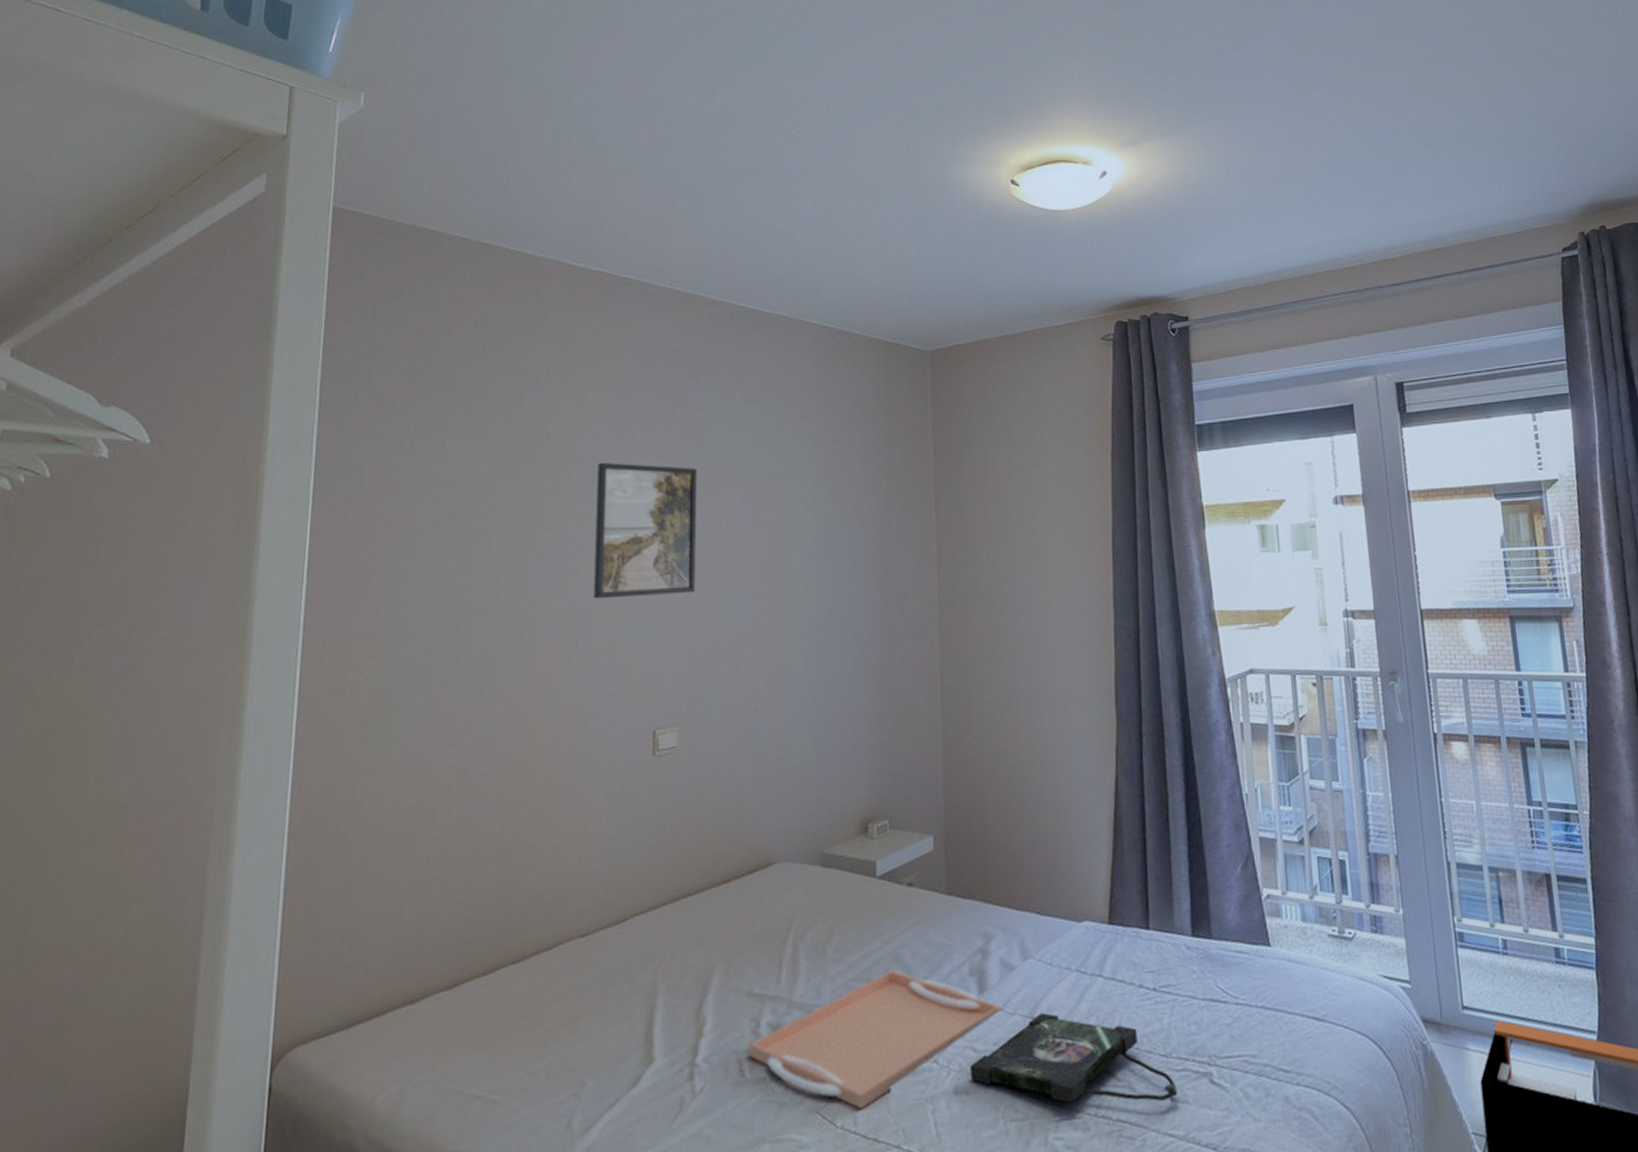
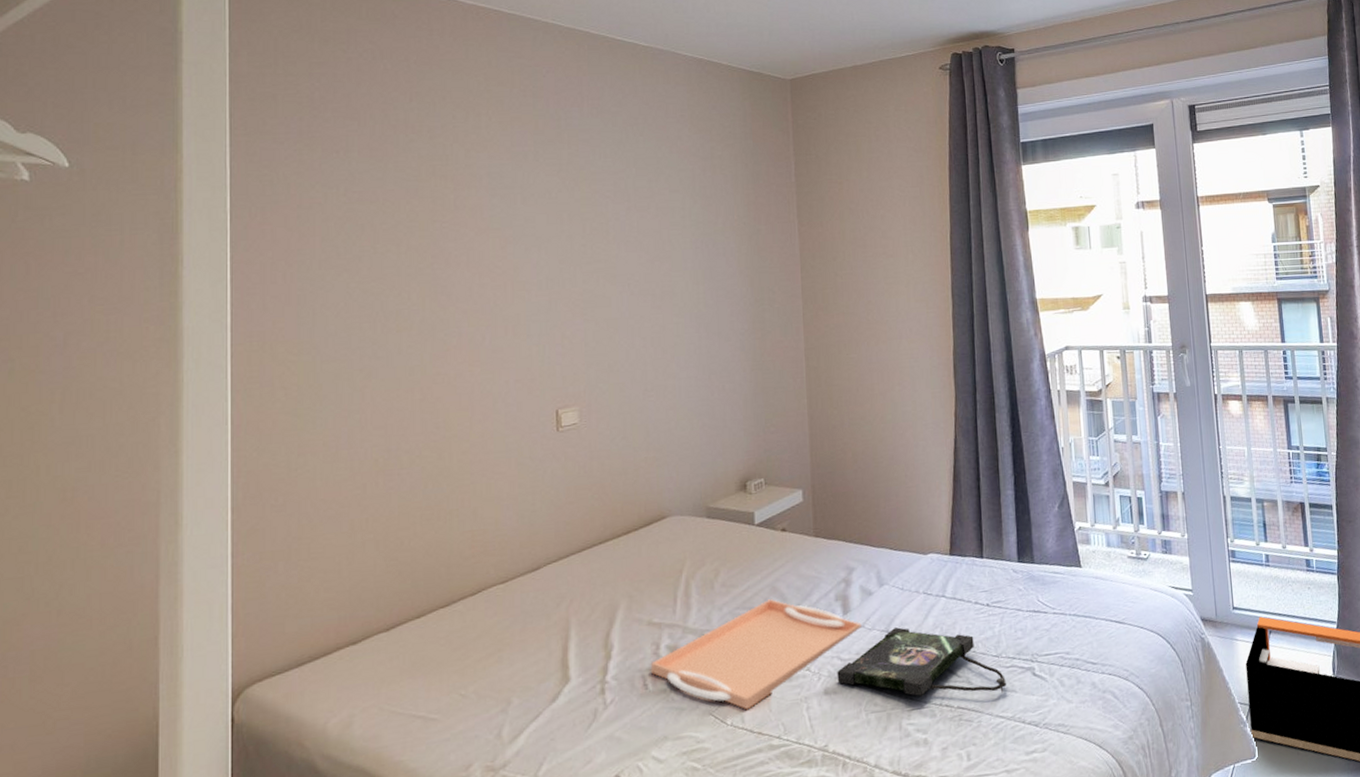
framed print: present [593,462,698,599] -> none [494,179,588,300]

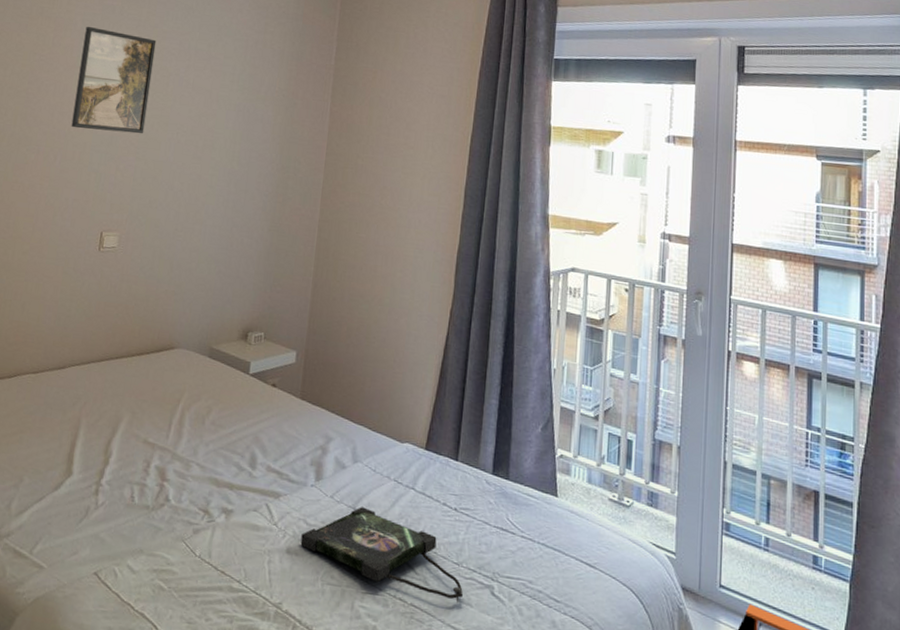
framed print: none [494,179,588,300] -> present [71,26,157,134]
serving tray: present [651,599,862,710] -> none [139,447,331,547]

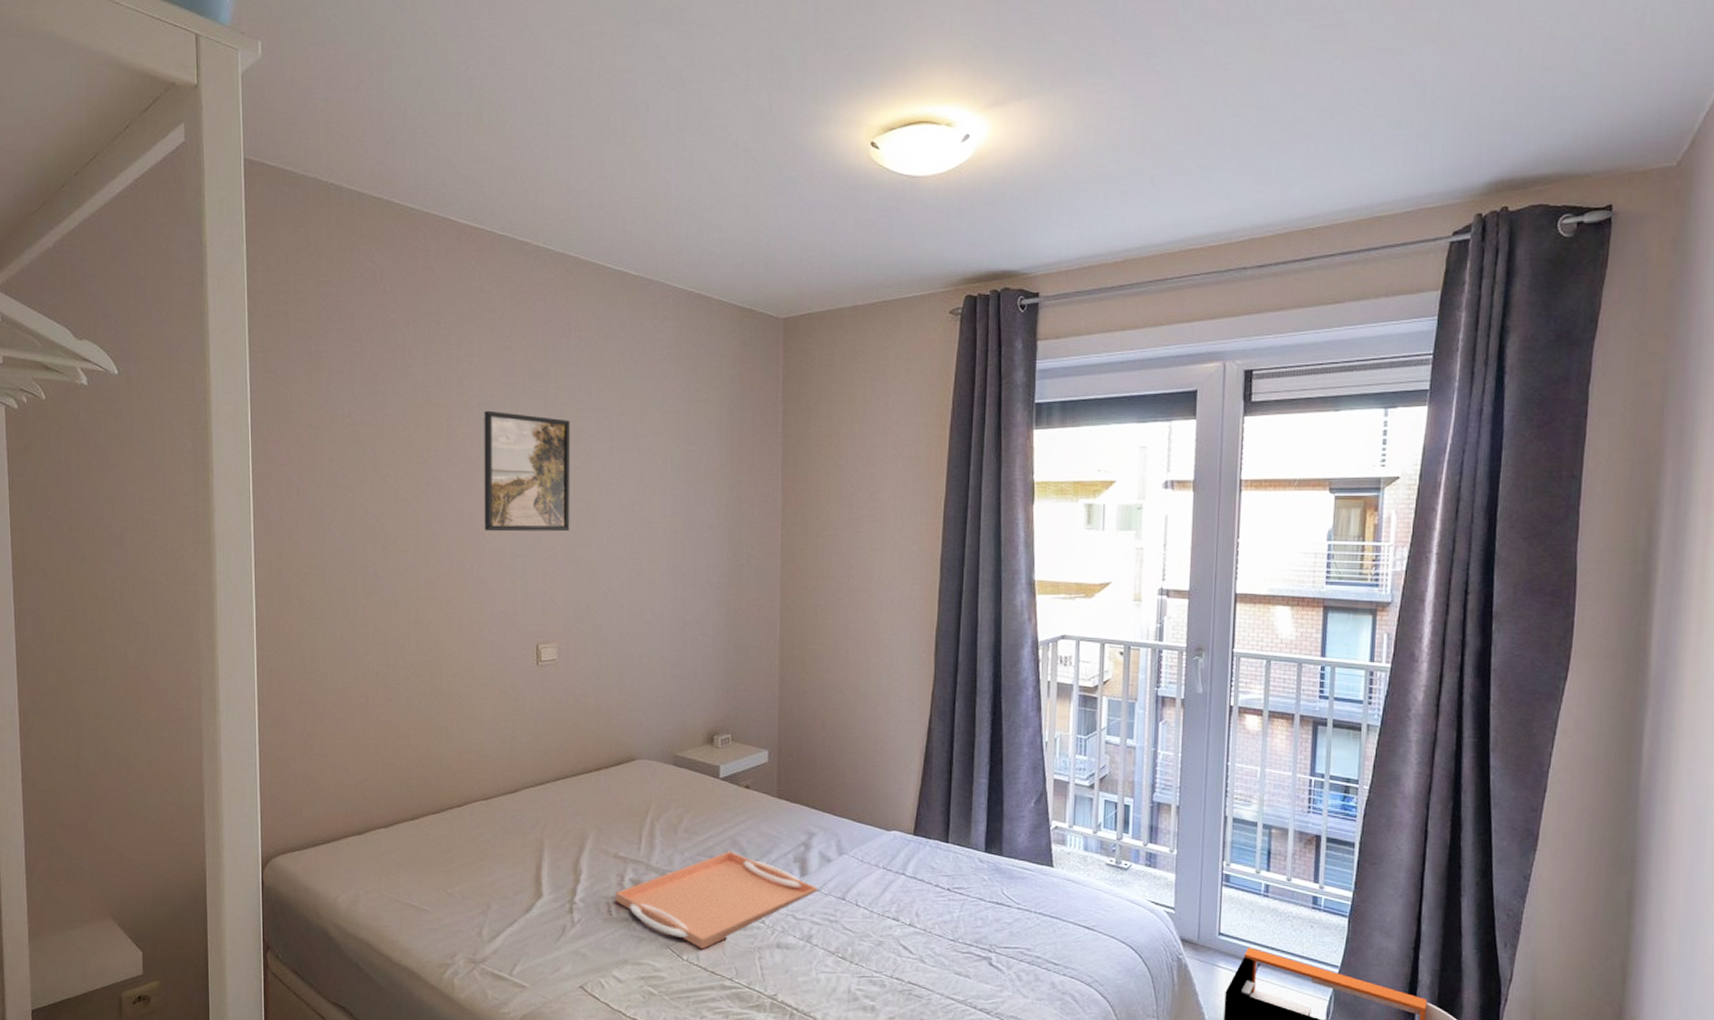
serving tray: none [139,447,331,547] -> present [616,851,818,950]
photo frame: present [300,507,464,604] -> none [790,897,961,977]

